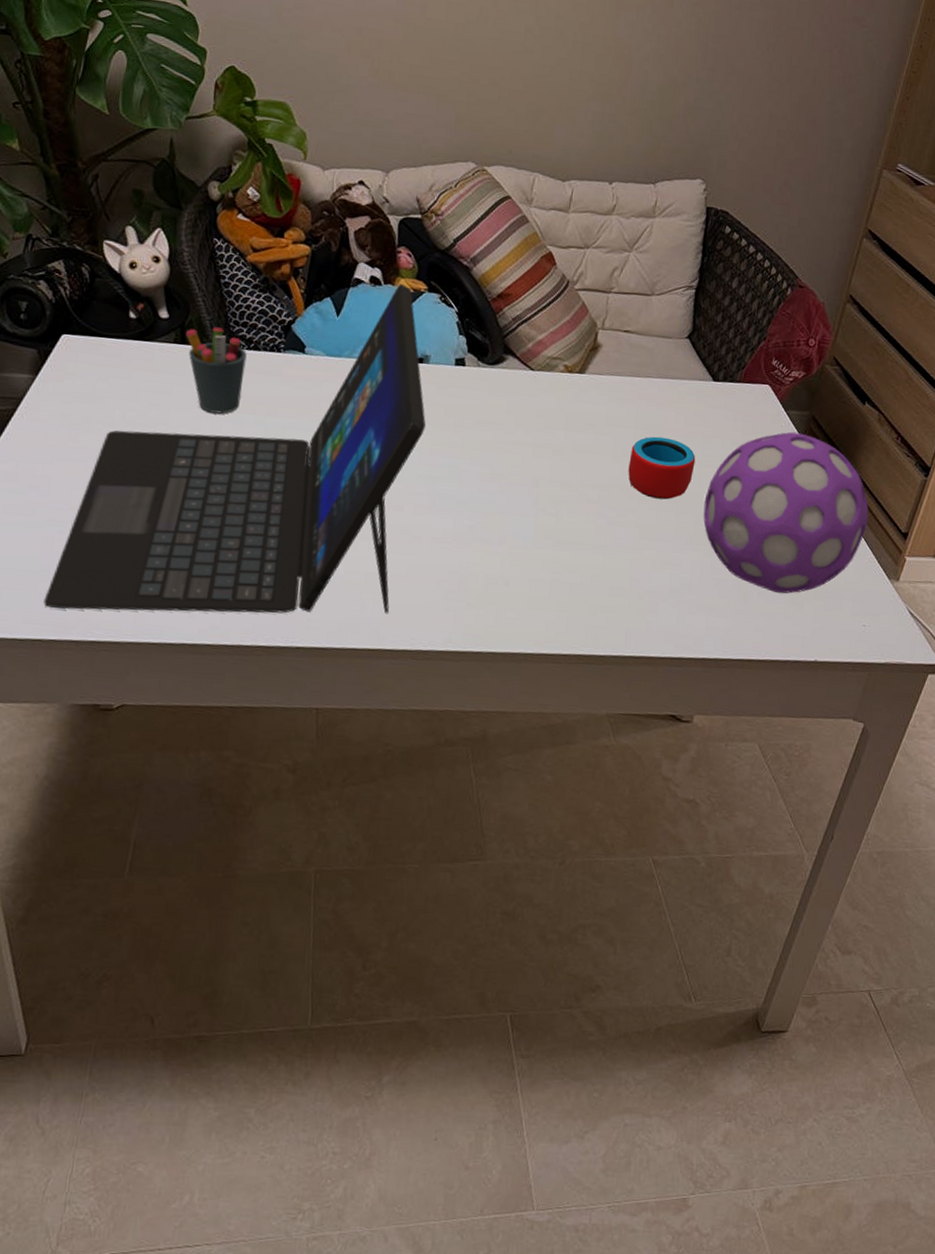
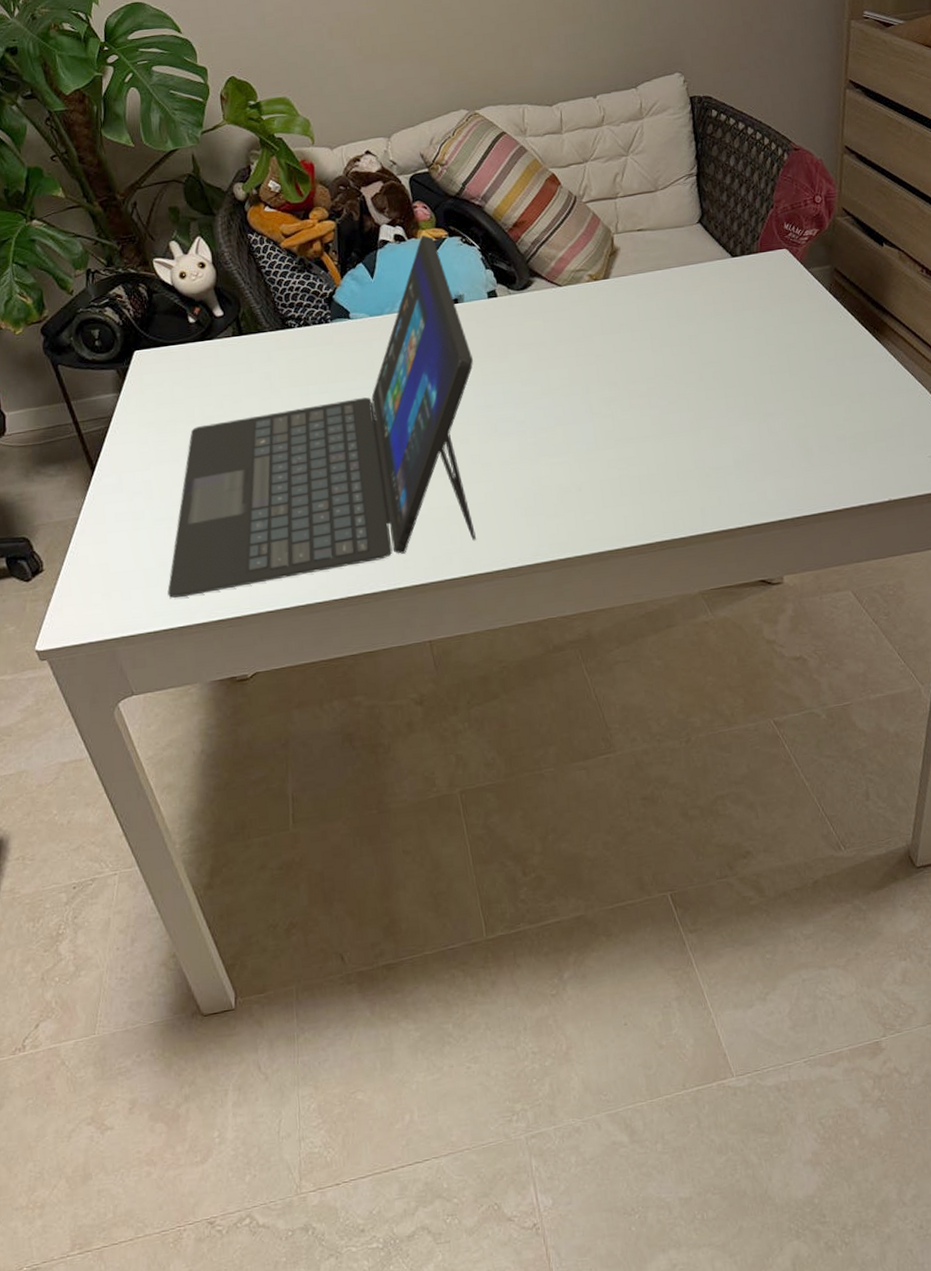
pen holder: present [186,327,247,414] -> none [241,312,302,392]
mug: present [628,436,696,500] -> none [668,320,732,380]
decorative ball: present [703,431,869,594] -> none [748,287,912,444]

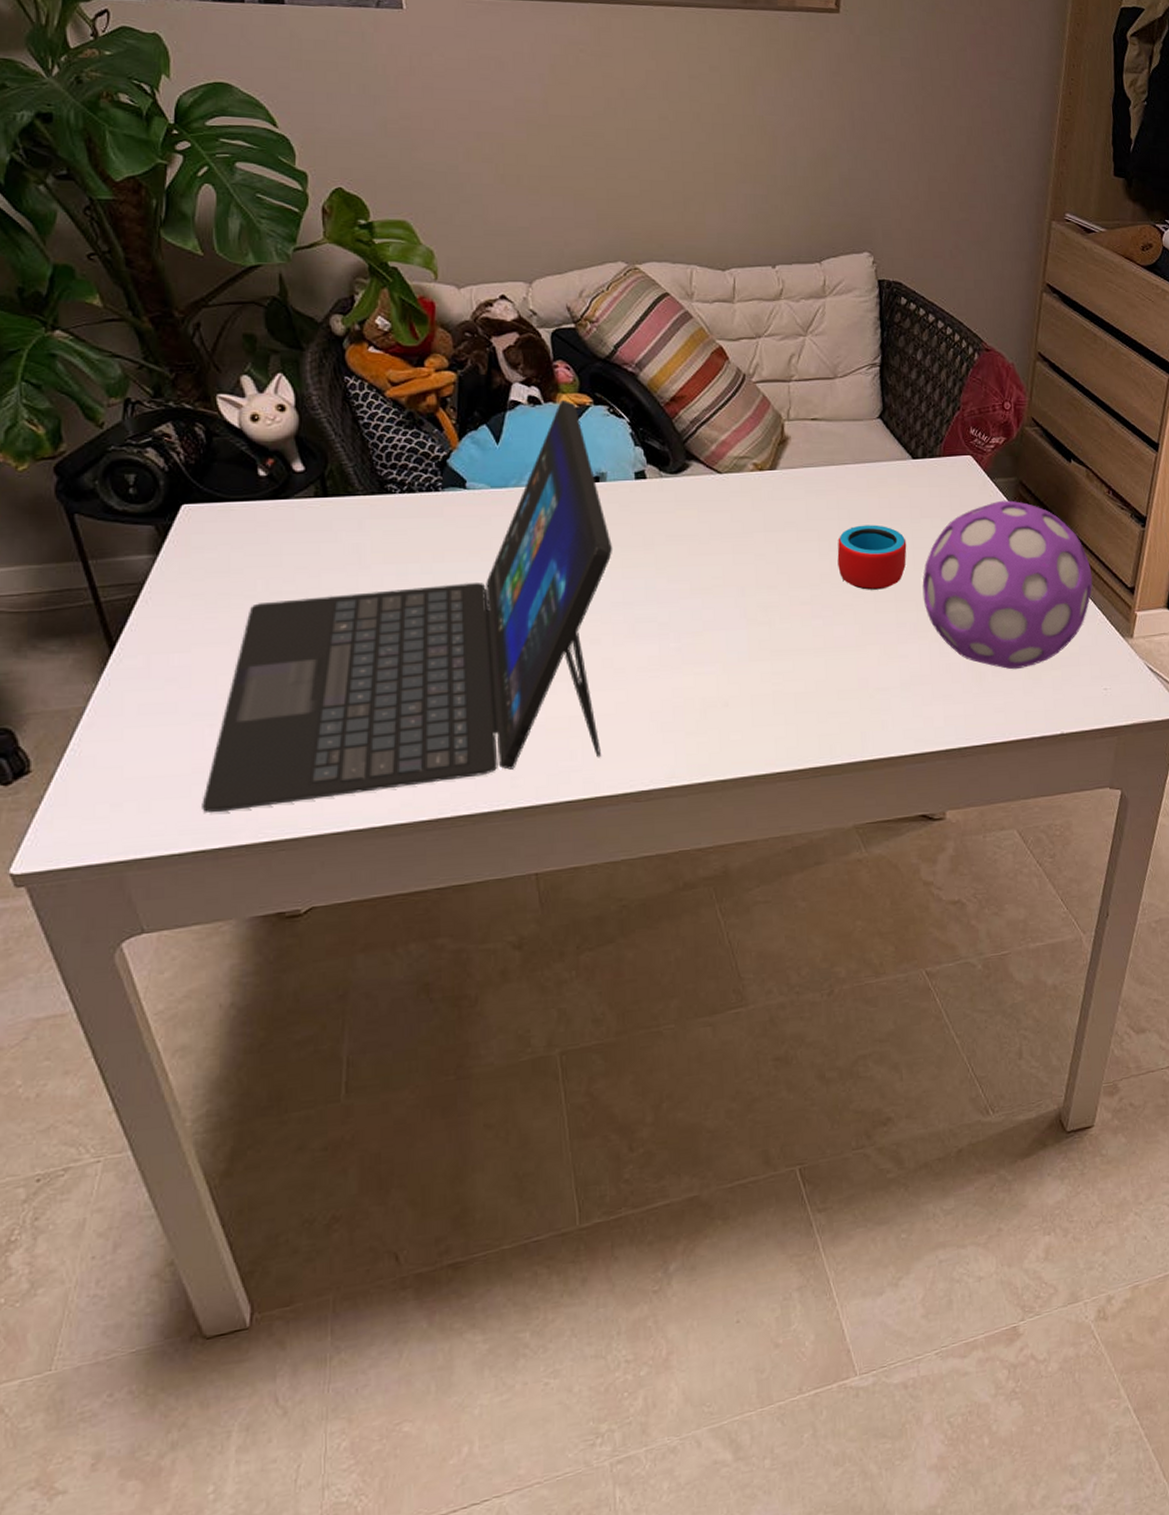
mug: none [668,320,732,380] -> present [837,525,907,590]
decorative ball: none [748,287,912,444] -> present [922,500,1093,670]

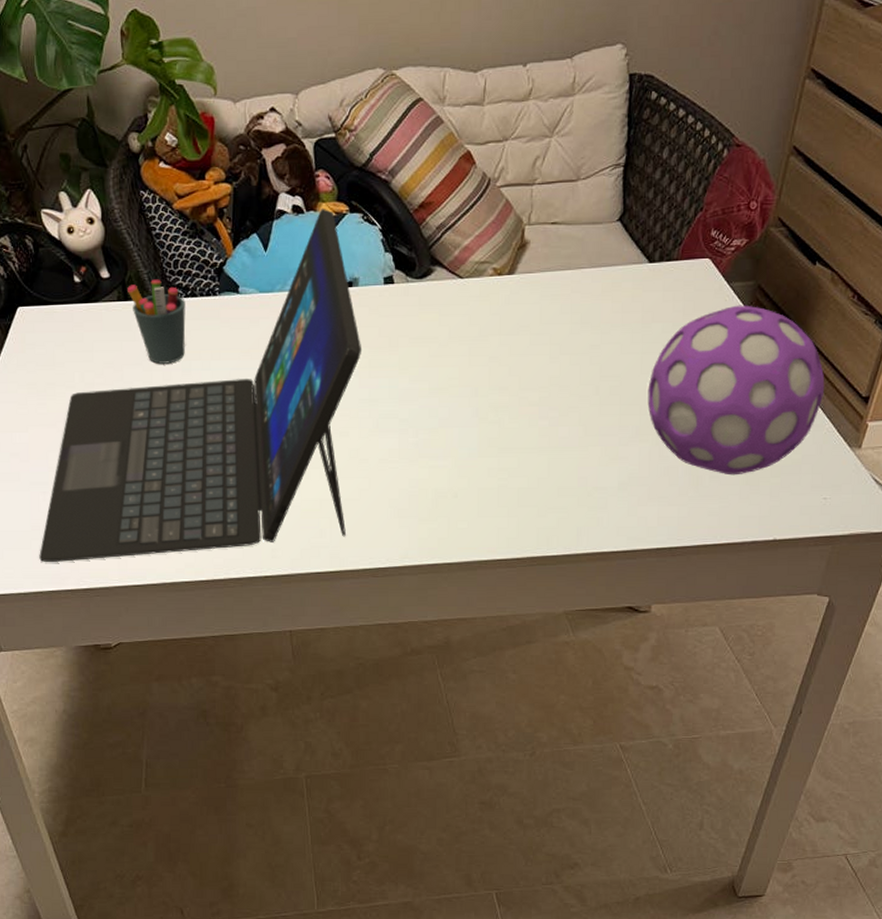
pen holder: none [327,473,401,568] -> present [127,279,186,364]
mug: present [837,525,907,590] -> none [567,329,636,393]

